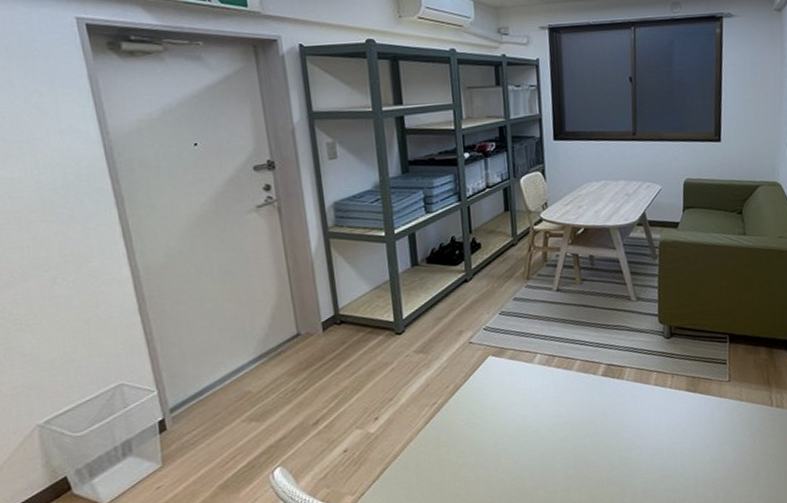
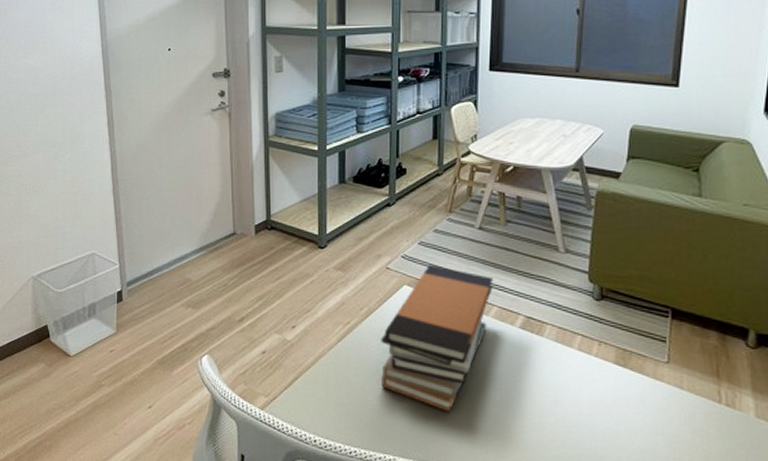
book stack: none [470,331,575,467] -> present [381,265,494,412]

